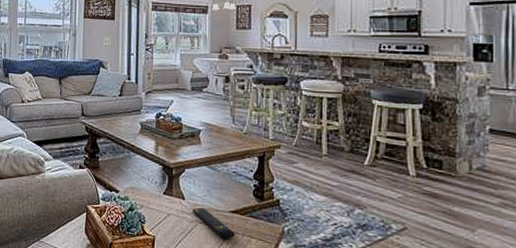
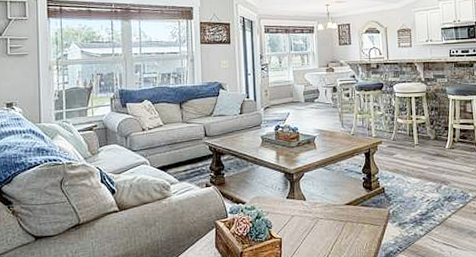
remote control: present [192,207,236,239] -> none [313,204,352,229]

